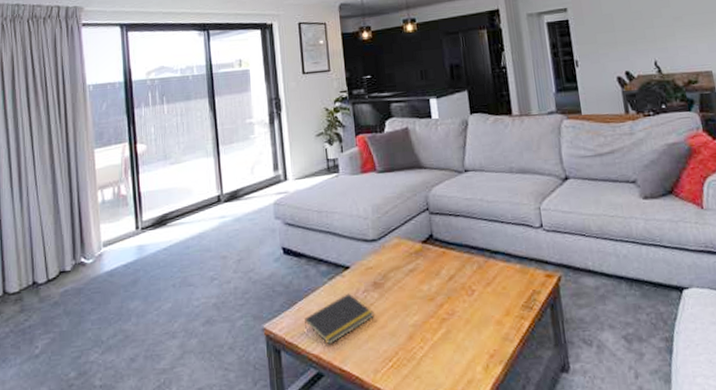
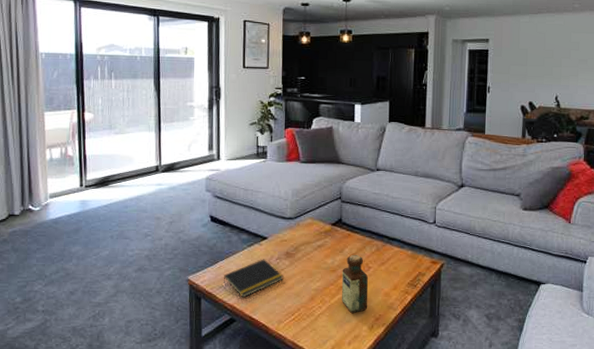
bottle: none [441,276,479,351] -> present [341,254,368,313]

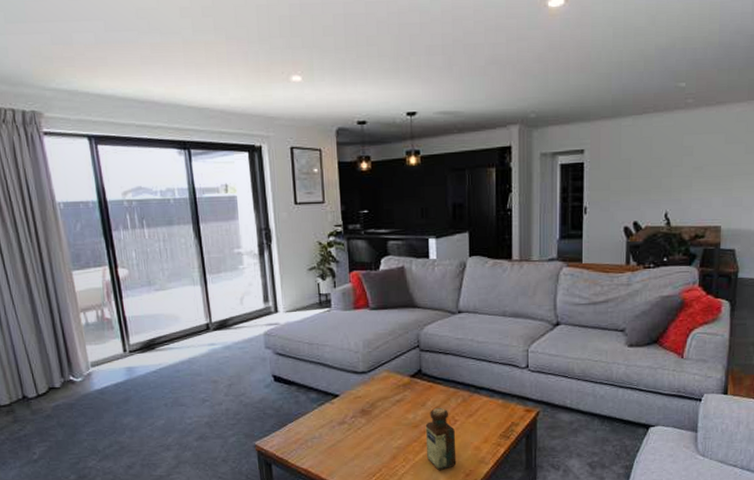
notepad: present [223,259,284,298] -> none [294,418,361,461]

